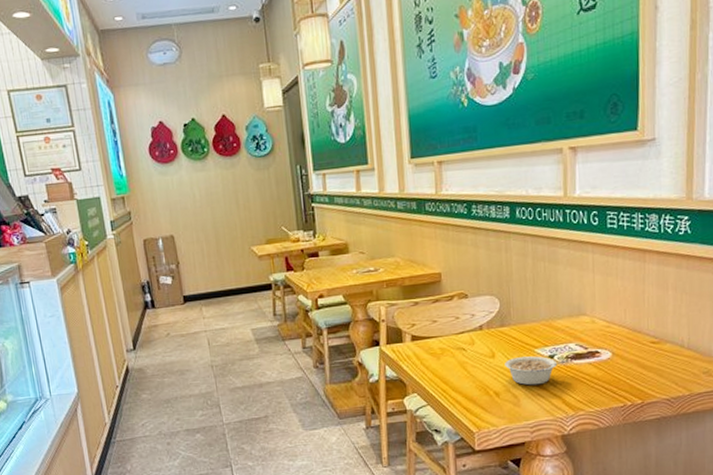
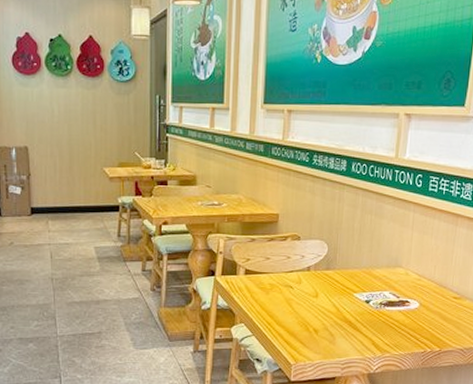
legume: present [505,356,568,386] -> none [326,299,381,326]

